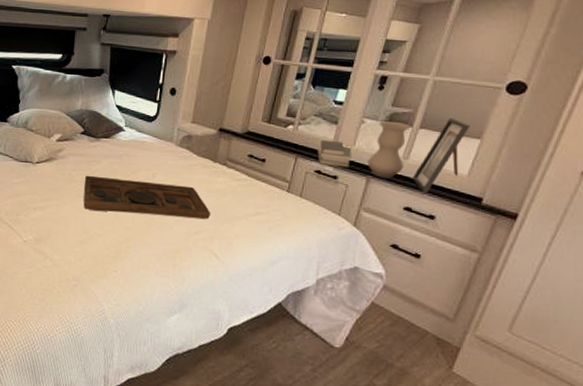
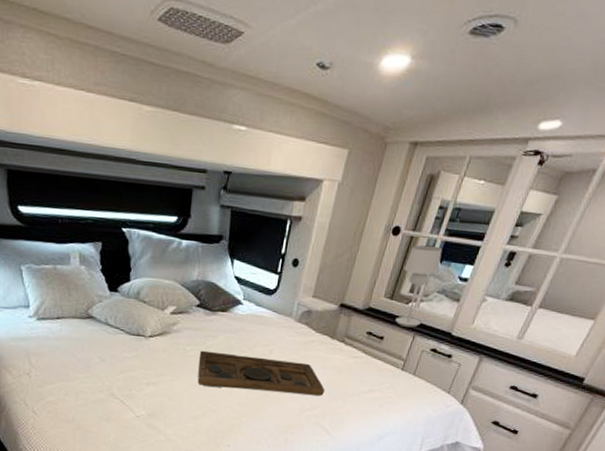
table lamp: none [276,72,314,150] -> present [395,245,443,328]
books: present [317,139,351,168] -> none [435,317,469,347]
vase: present [368,121,410,179] -> none [482,299,530,358]
picture frame: present [412,119,470,193] -> none [522,299,587,373]

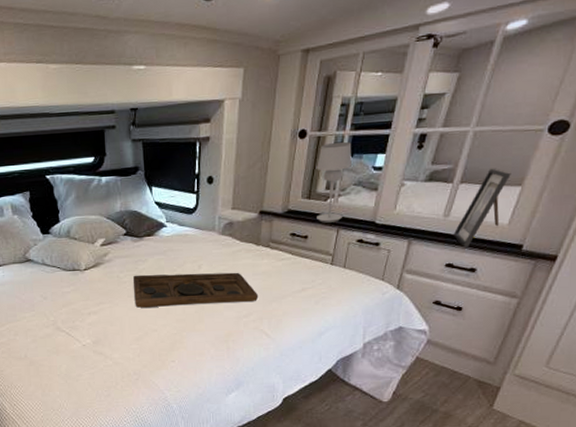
picture frame: none [522,299,587,373] -> present [453,169,511,248]

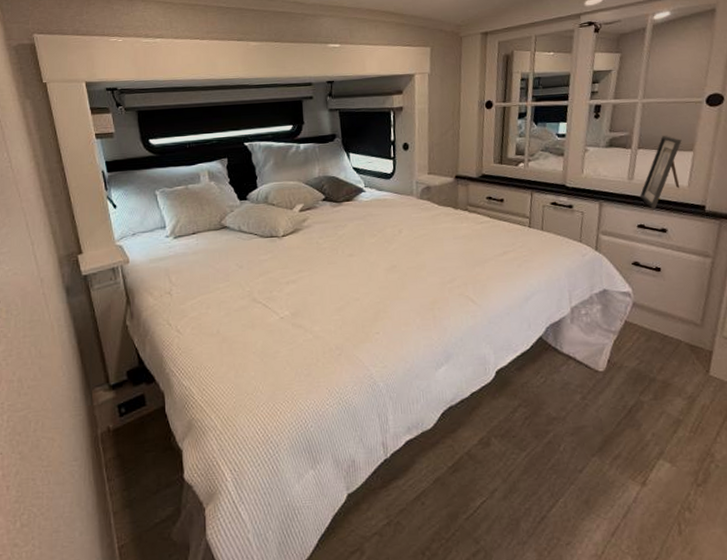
decorative tray: present [132,272,259,308] -> none [332,236,461,275]
table lamp: present [317,141,352,223] -> none [505,111,537,187]

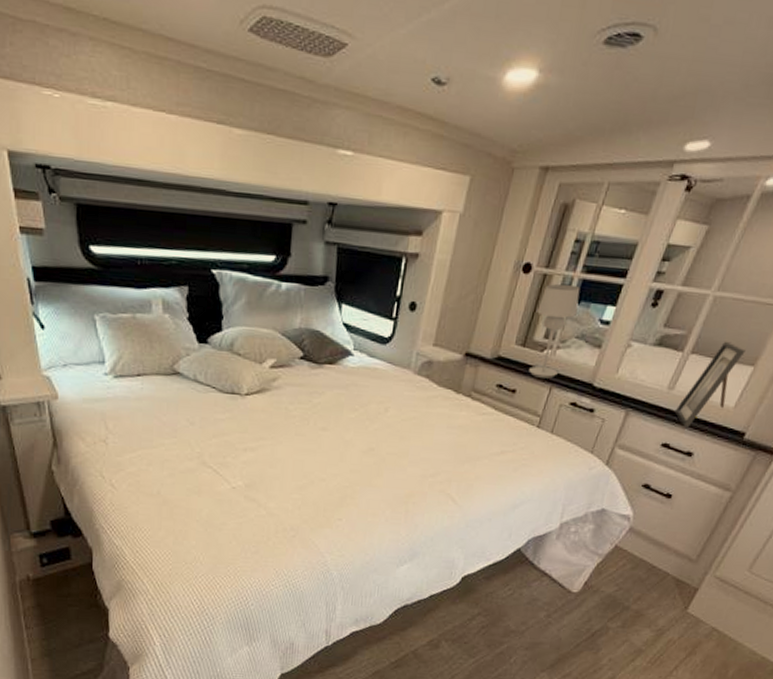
table lamp: none [505,111,537,187] -> present [529,283,581,379]

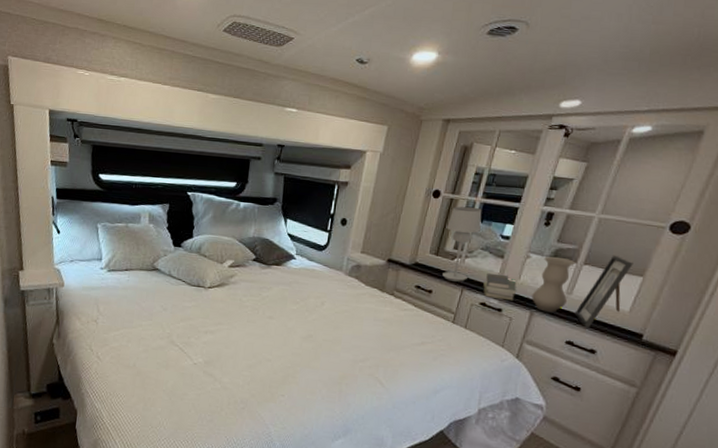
books: none [574,366,613,399] -> present [483,273,516,301]
vase: none [629,344,681,412] -> present [532,256,575,313]

